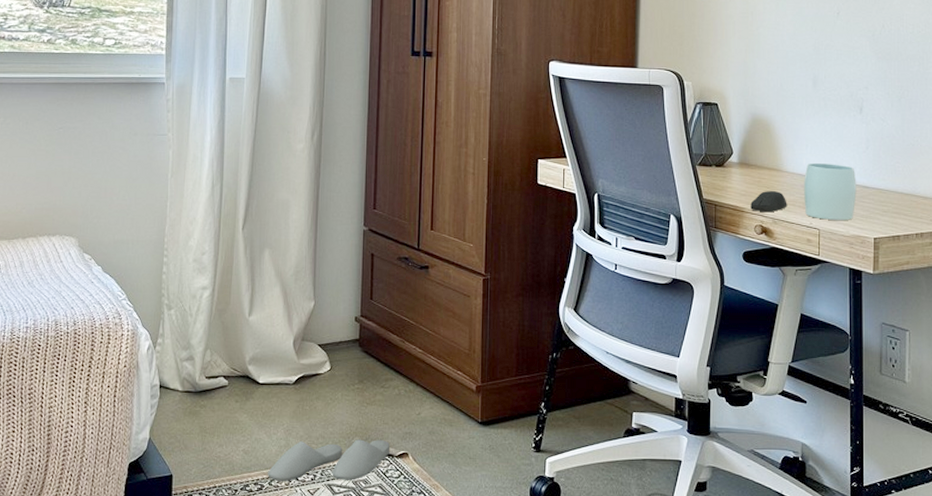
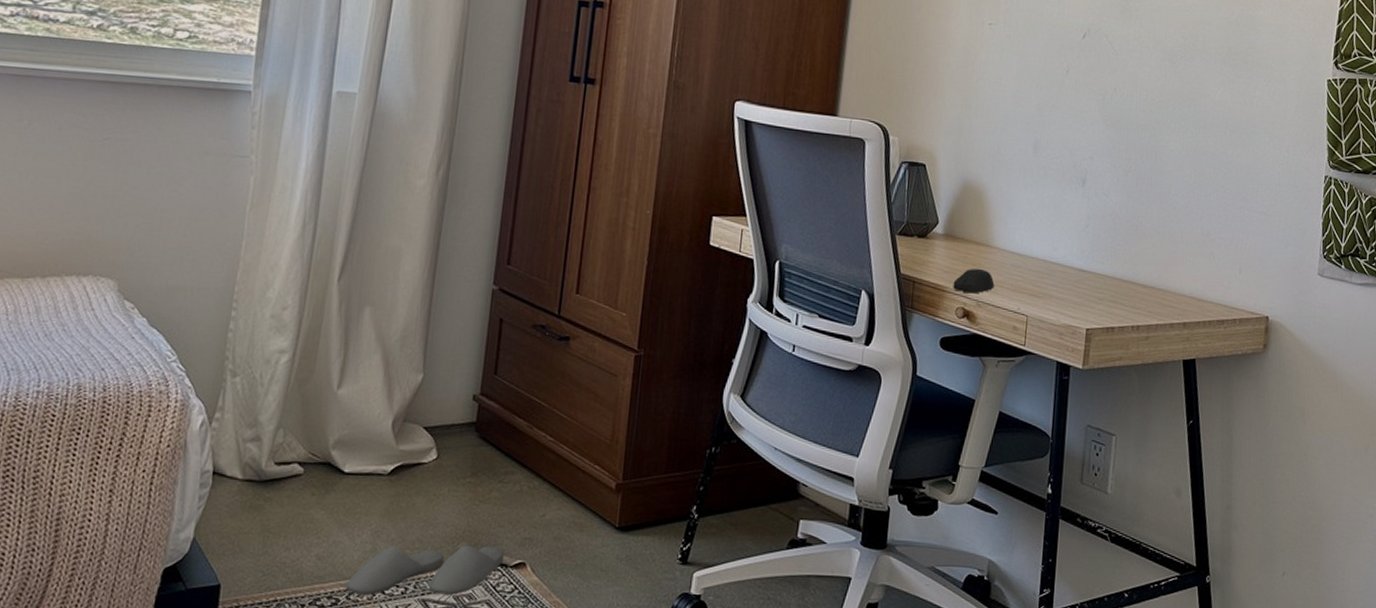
mug: present [804,163,857,220] -> none [1013,240,1073,307]

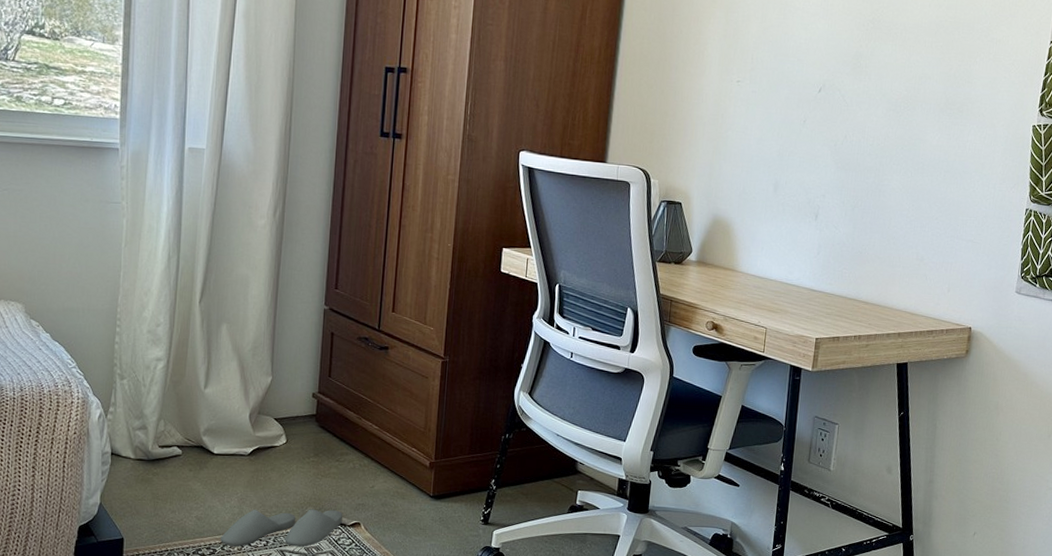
computer mouse: present [953,268,995,294] -> none [704,289,739,310]

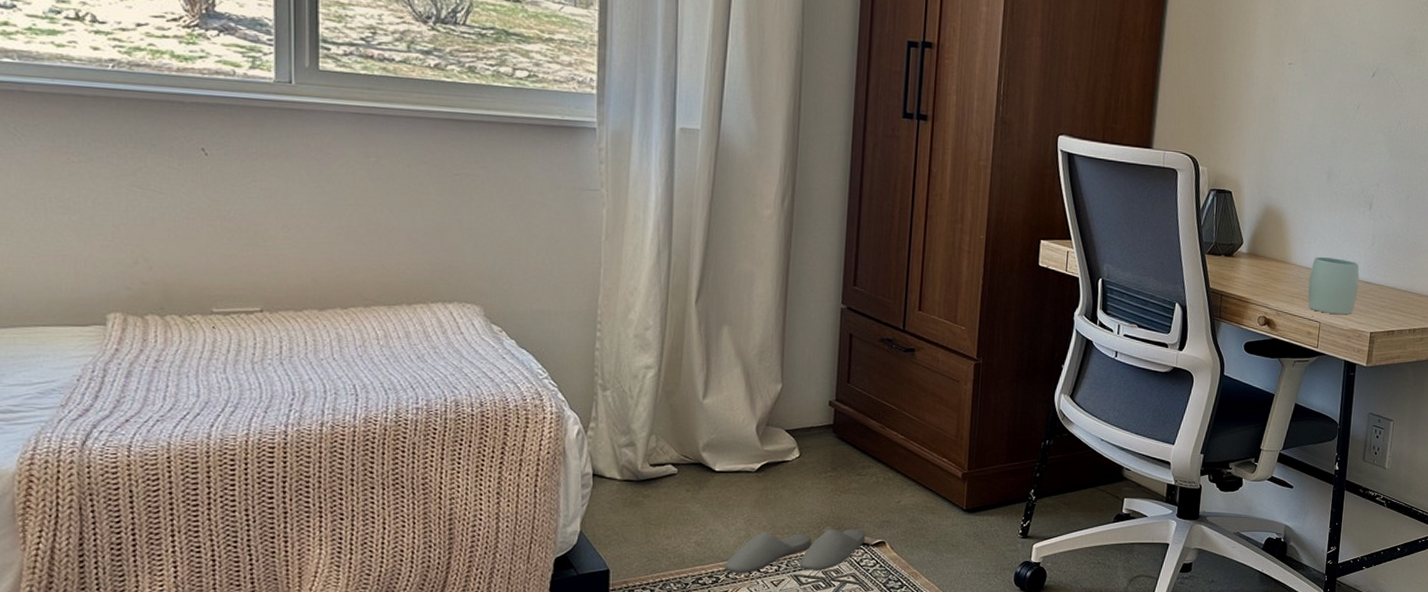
mug: none [754,265,806,321] -> present [1307,257,1360,314]

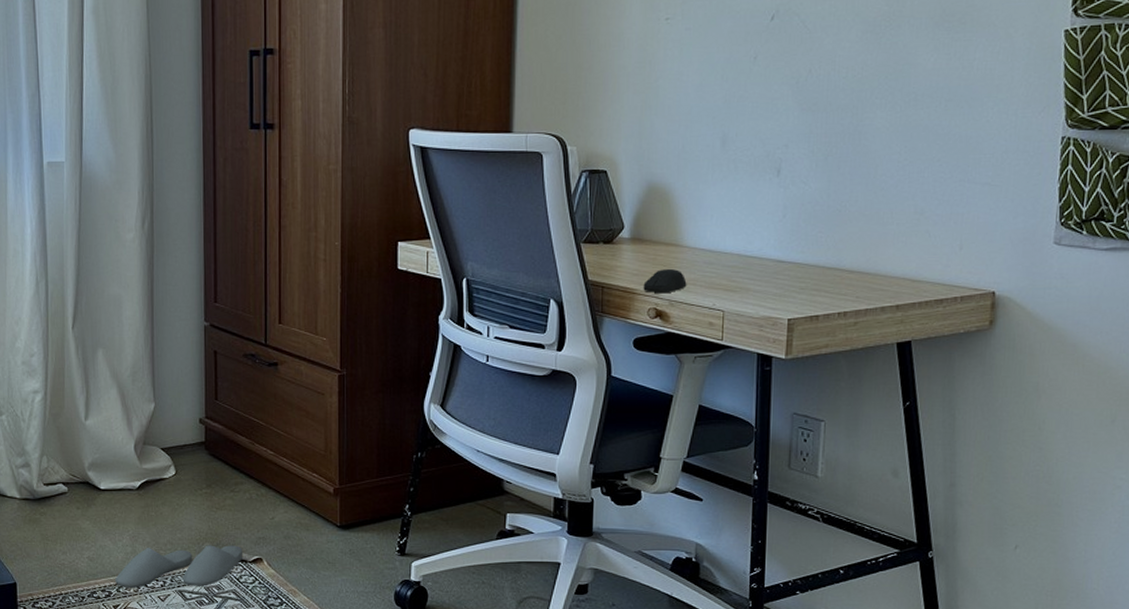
computer mouse: none [1255,282,1292,304] -> present [643,268,687,294]
mug: present [1307,257,1360,314] -> none [706,236,770,300]

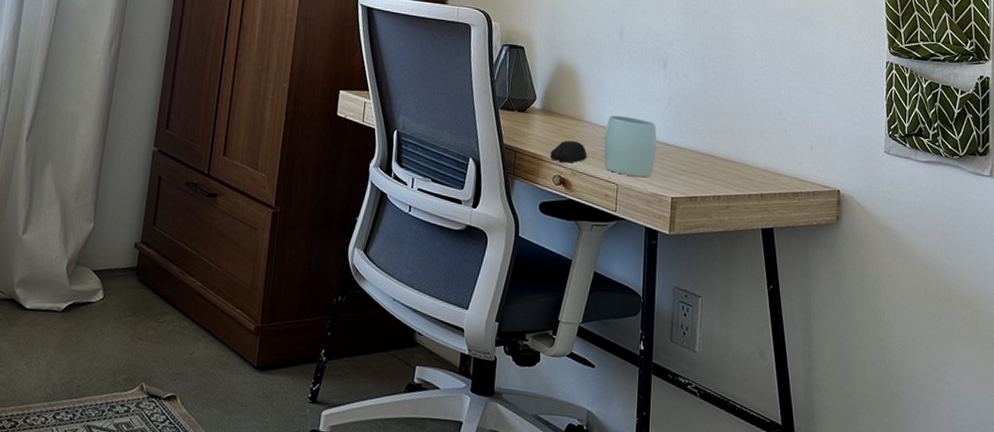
slippers: present [115,545,242,588] -> none [23,374,158,423]
mug: none [706,236,770,300] -> present [604,115,657,177]

